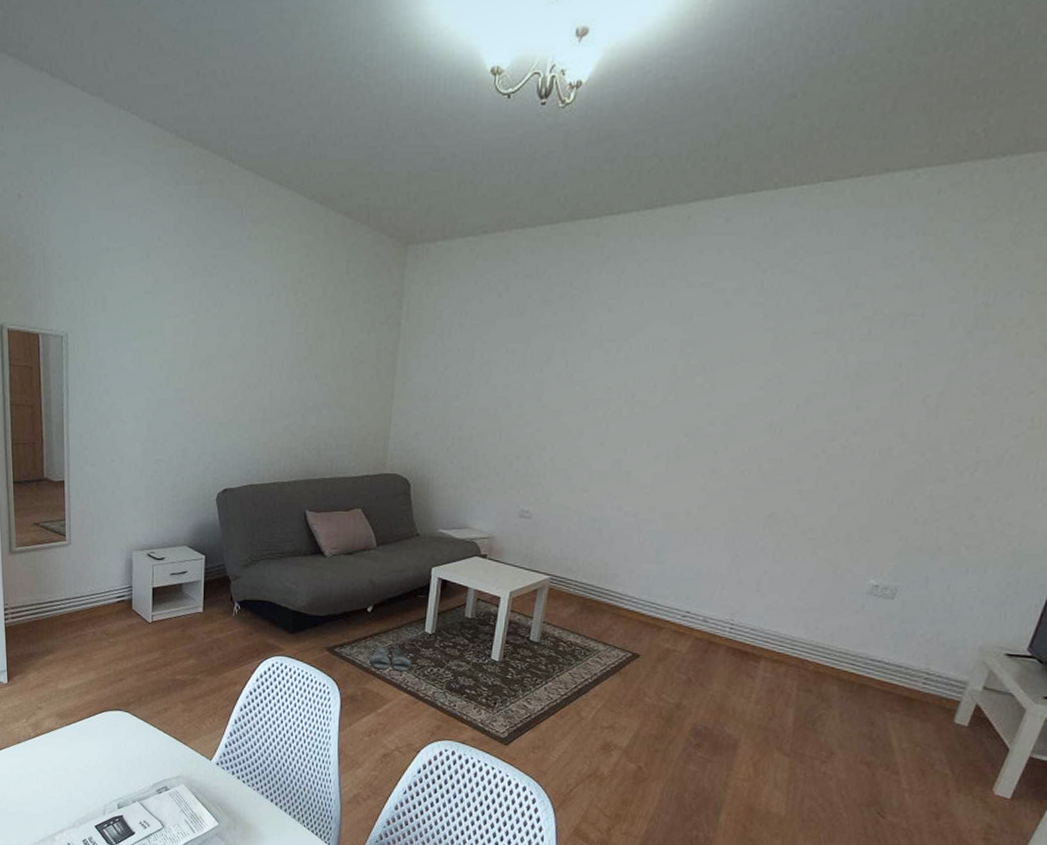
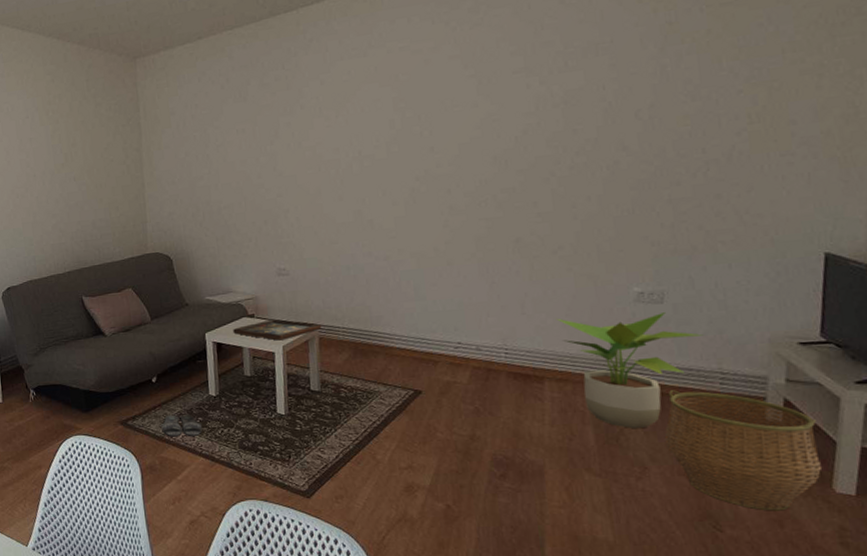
decorative tray: none [461,562,555,586] -> present [233,319,322,341]
potted plant: none [787,601,922,716] -> present [556,312,704,428]
basket: none [856,684,998,805] -> present [664,390,821,511]

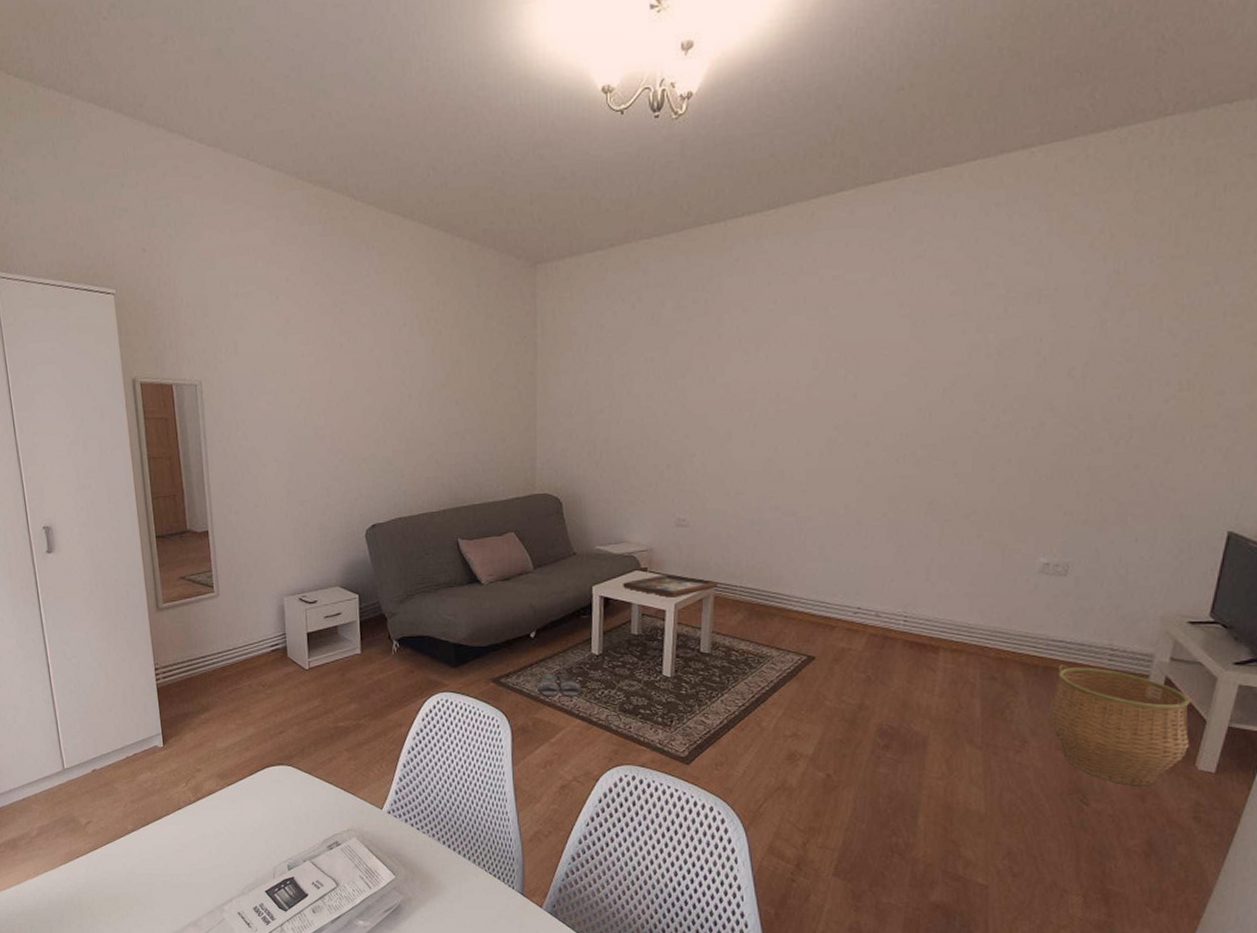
potted plant: present [556,312,704,428] -> none [959,585,1101,702]

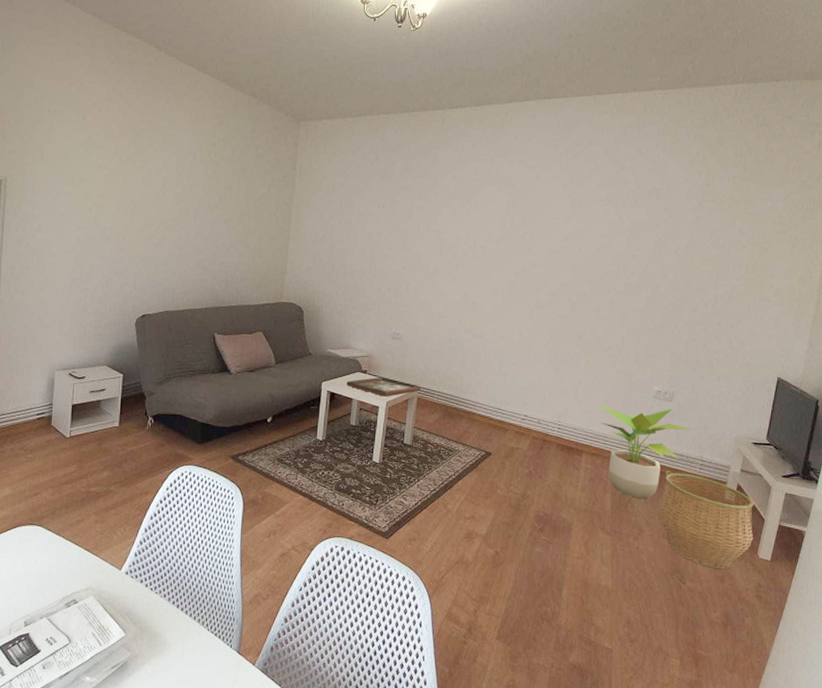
slippers: present [537,673,582,697] -> none [269,453,307,475]
potted plant: none [959,585,1101,702] -> present [598,405,695,498]

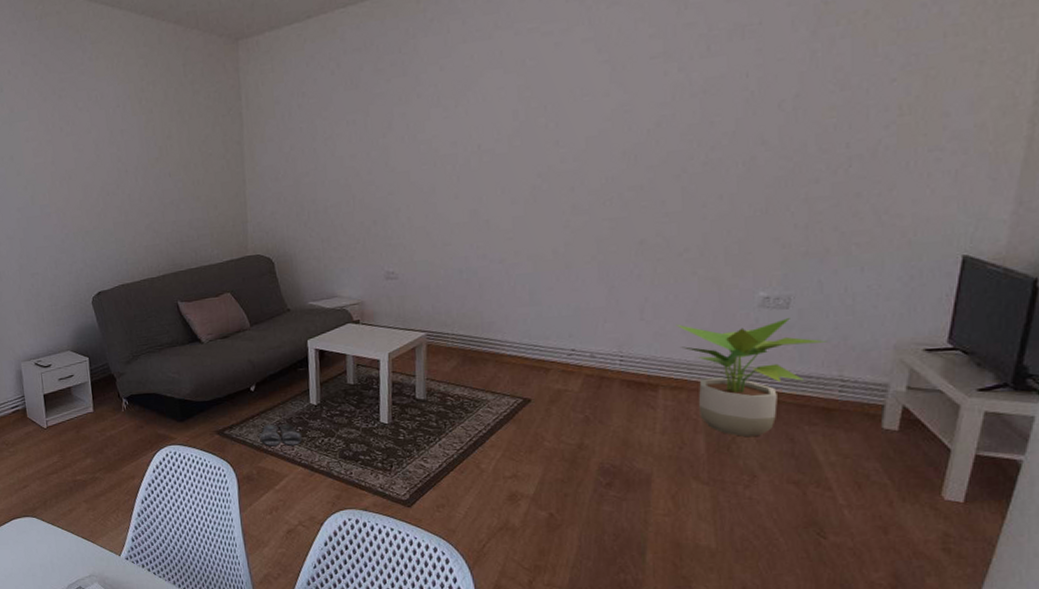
slippers: none [269,453,307,475] -> present [259,424,303,447]
decorative tray: present [347,376,422,397] -> none [337,325,431,348]
basket: present [657,470,755,570] -> none [776,398,932,518]

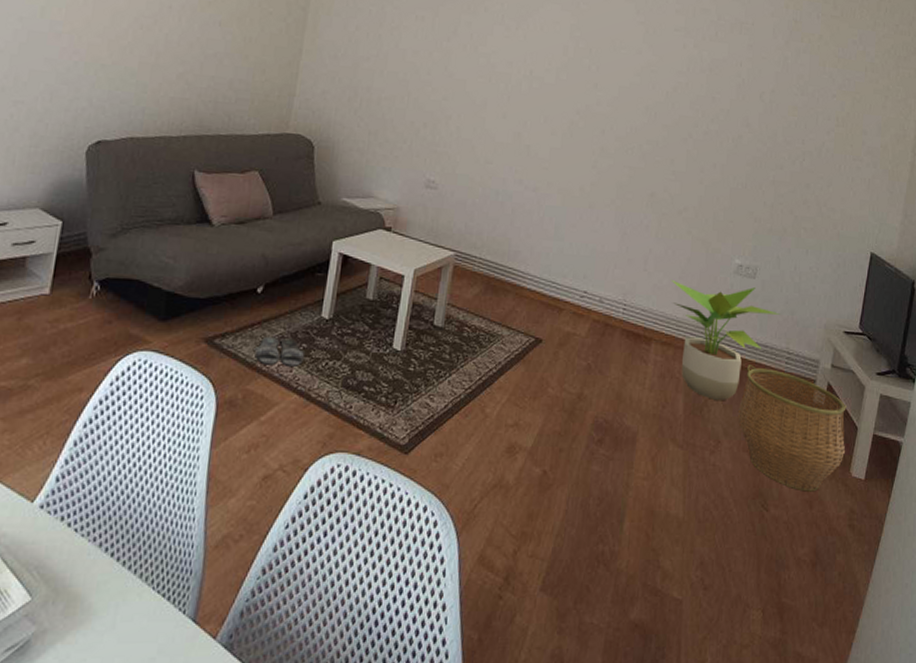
basket: none [776,398,932,518] -> present [737,365,847,492]

